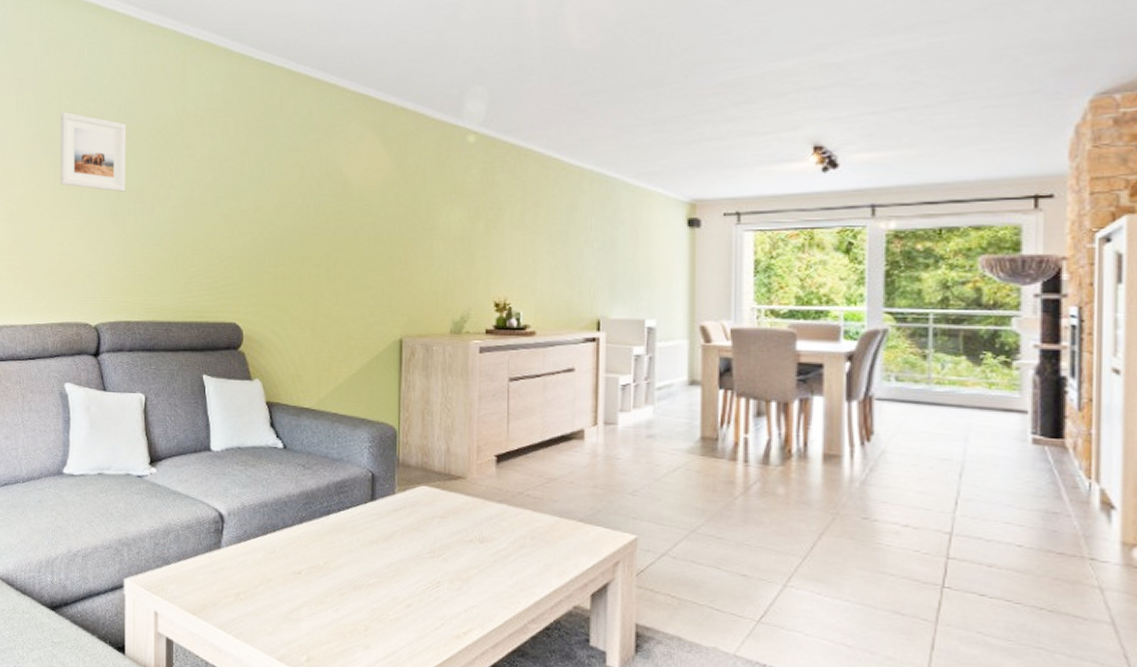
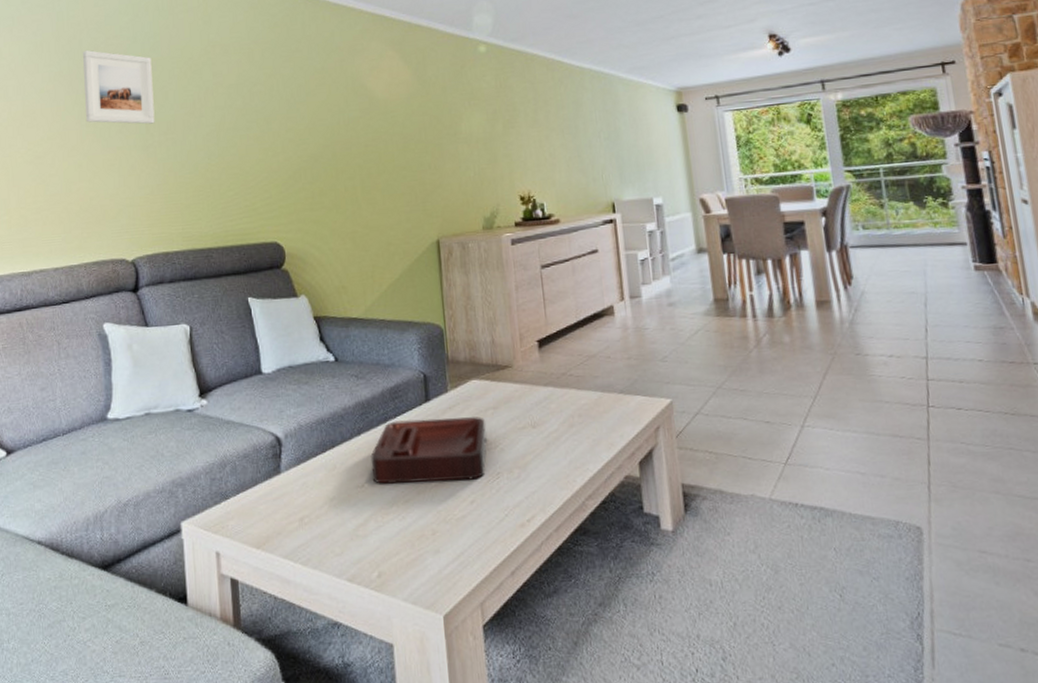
decorative tray: none [310,515,432,585] -> present [370,417,488,484]

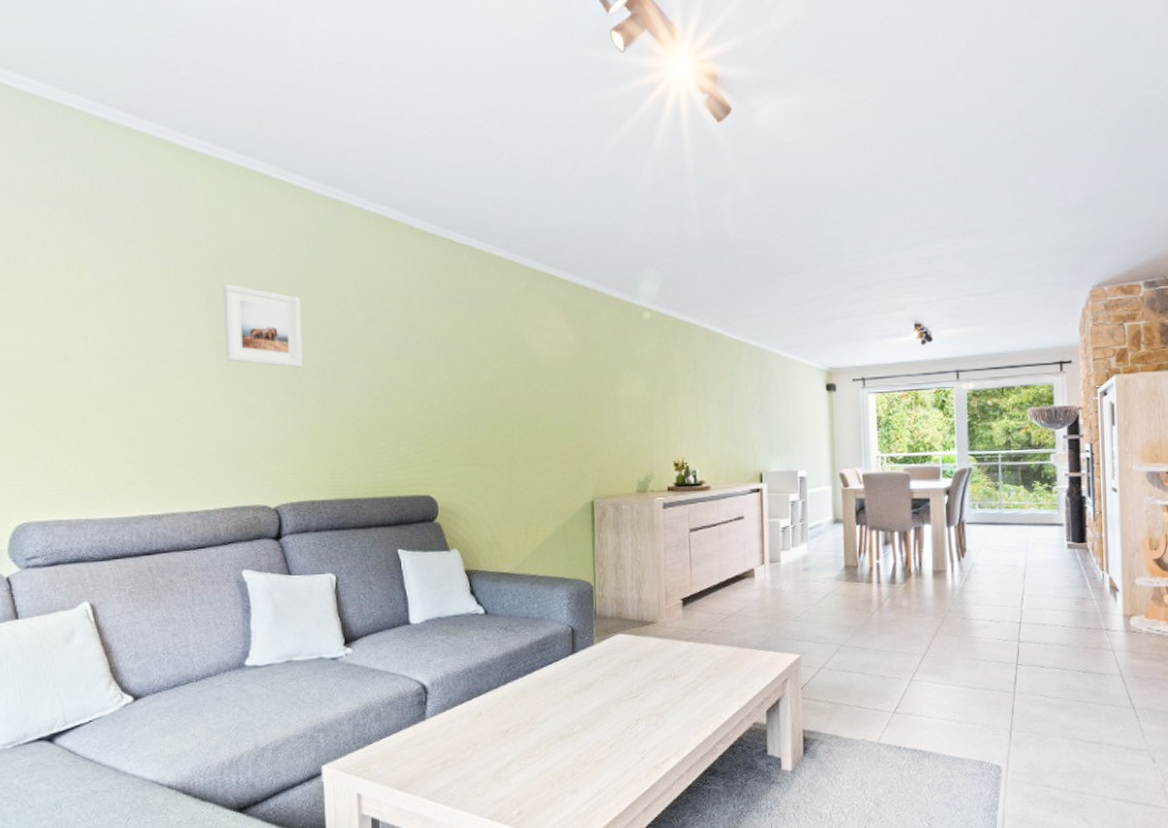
decorative tray: present [370,417,488,484] -> none [516,668,630,730]

